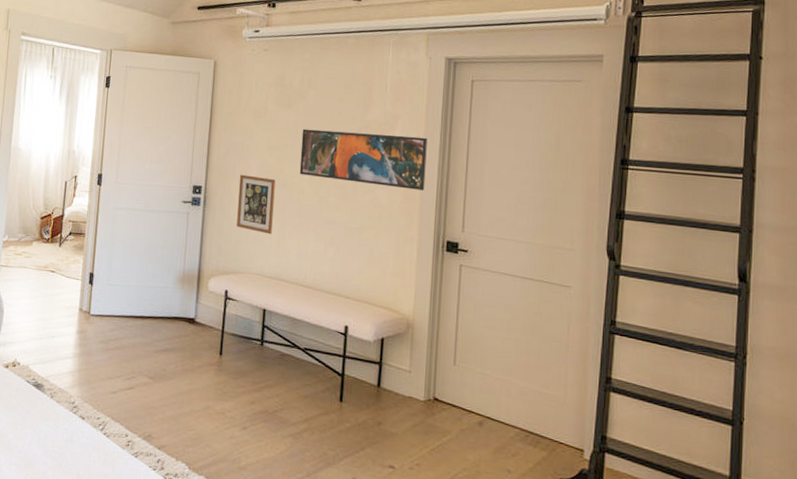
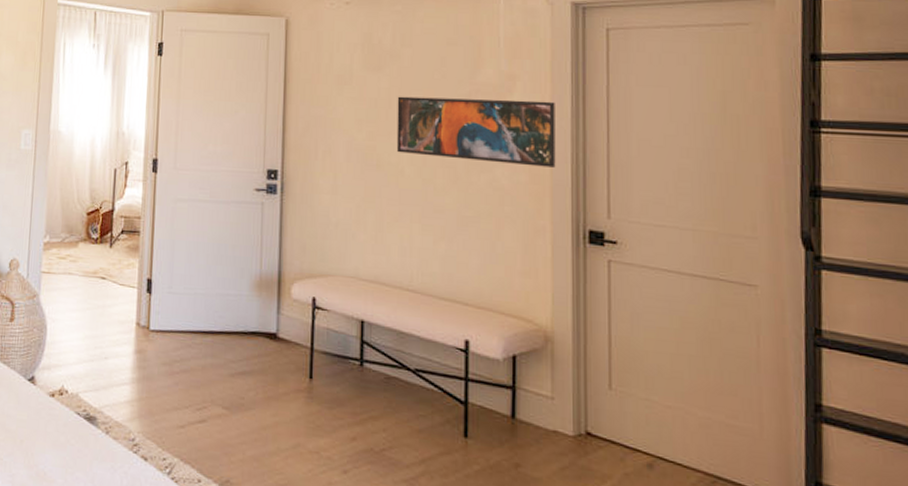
picture frame: present [237,174,276,235] -> none [322,154,368,227]

